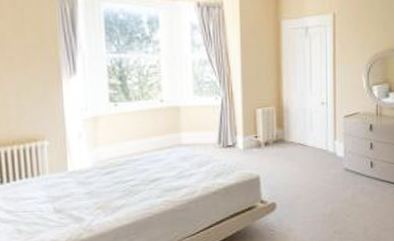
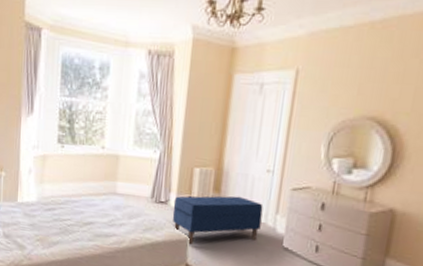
bench: none [241,129,323,181] -> present [172,196,264,244]

